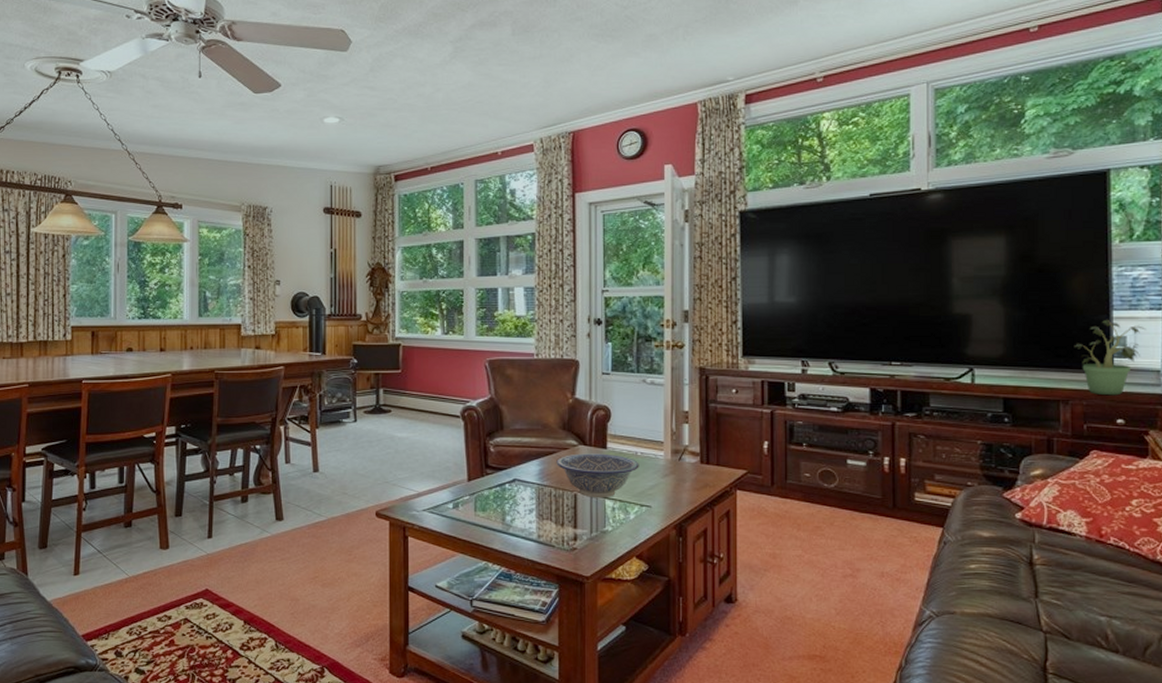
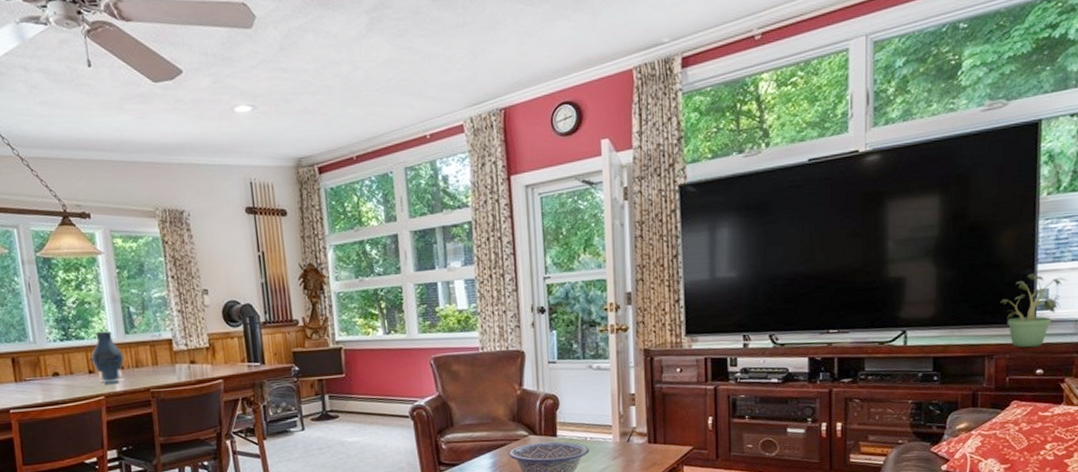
vase: none [164,312,195,364] -> present [91,331,124,386]

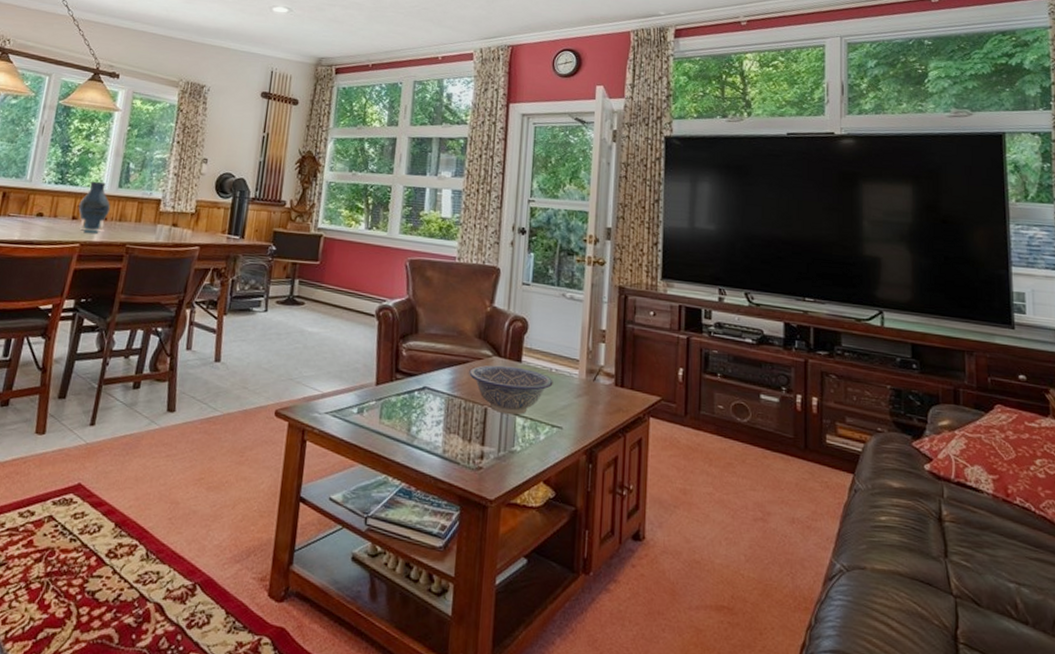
potted plant: present [1000,273,1068,348] -> none [977,274,1043,351]

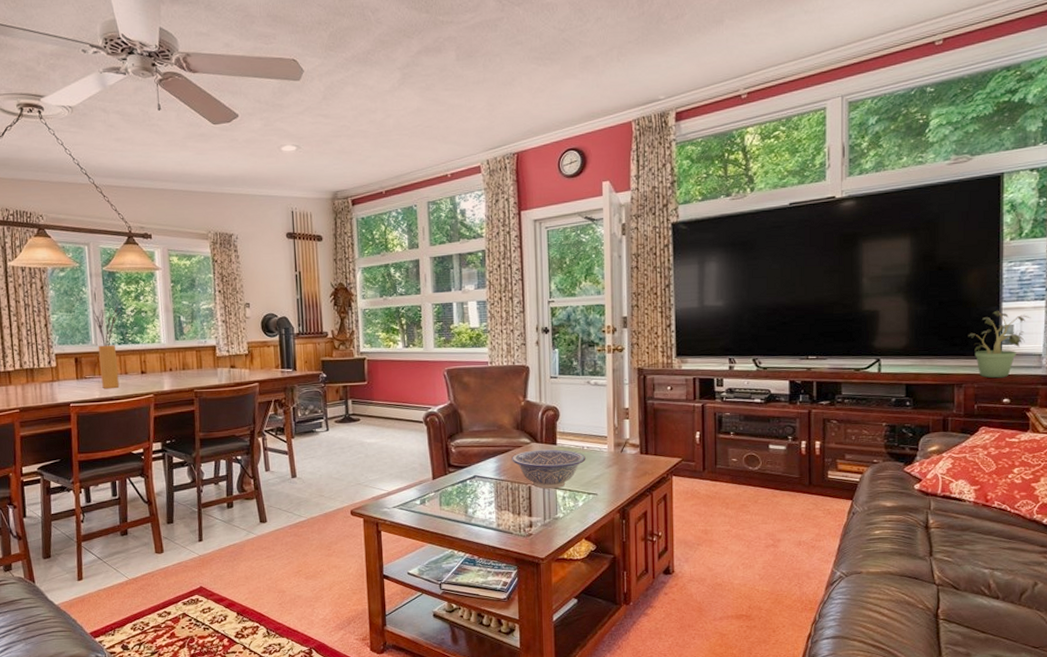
vase: none [25,143,68,232] -> present [93,307,121,389]
vase: present [78,181,111,235] -> none [144,337,173,385]
potted plant: none [977,274,1043,351] -> present [968,310,1031,379]

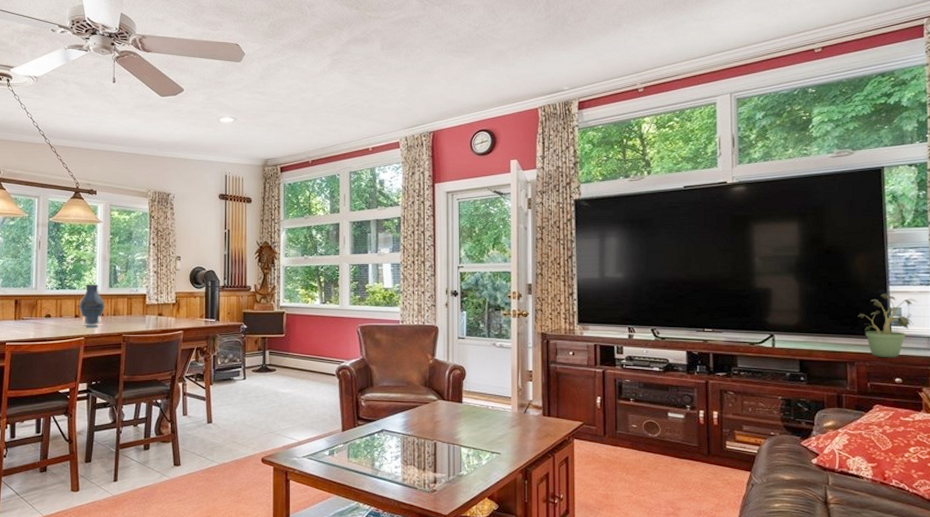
vase: present [93,307,121,389] -> none [37,255,62,330]
vase: none [144,337,173,385] -> present [79,284,106,328]
decorative bowl: present [512,449,586,489] -> none [419,407,490,446]

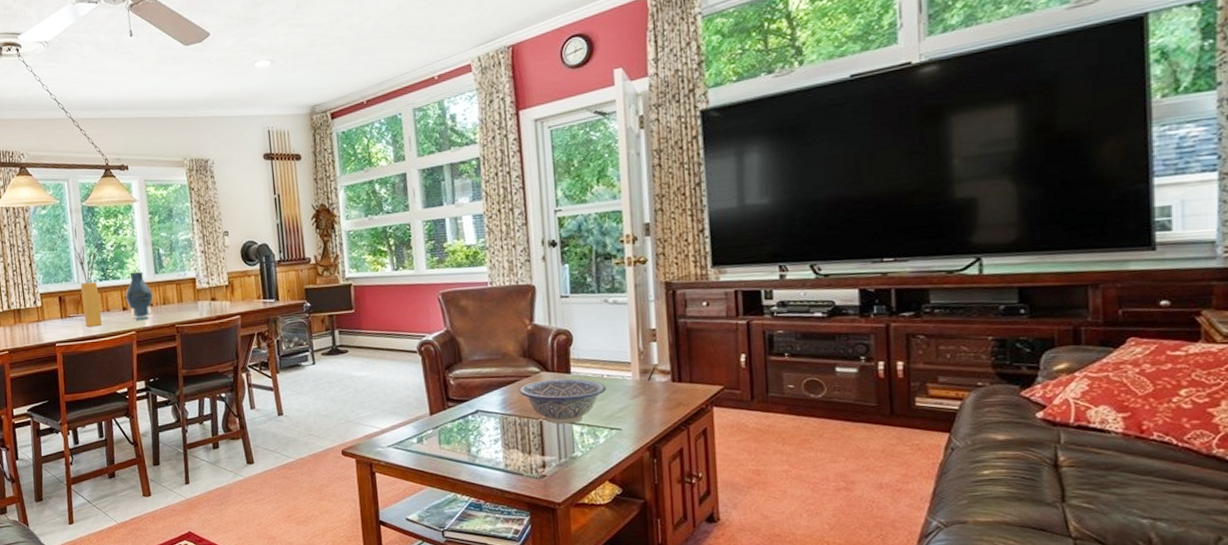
vase: none [37,255,62,330] -> present [75,242,102,328]
decorative bowl: none [419,407,490,446] -> present [519,378,606,425]
potted plant: present [857,293,918,358] -> none [1104,187,1198,276]

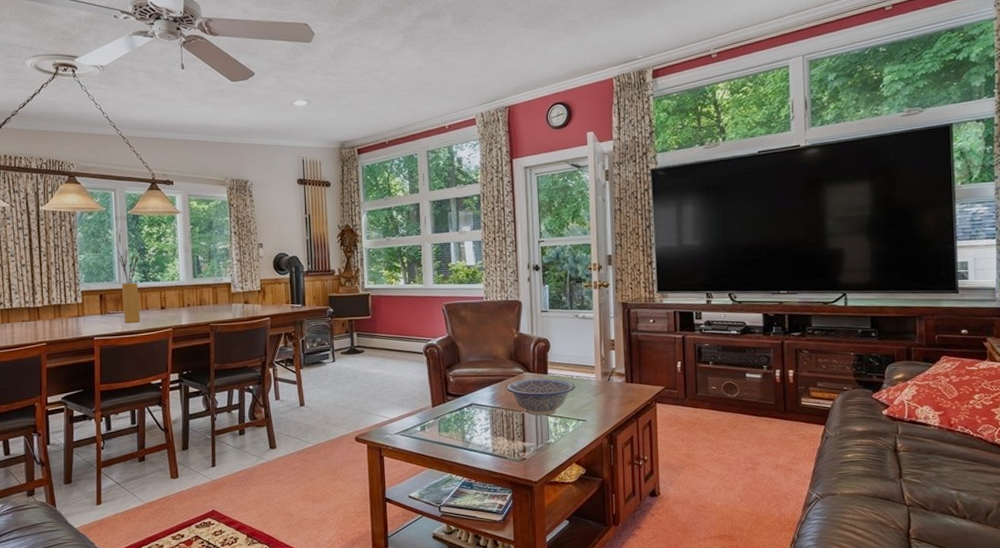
vase: present [125,271,154,321] -> none [164,275,191,319]

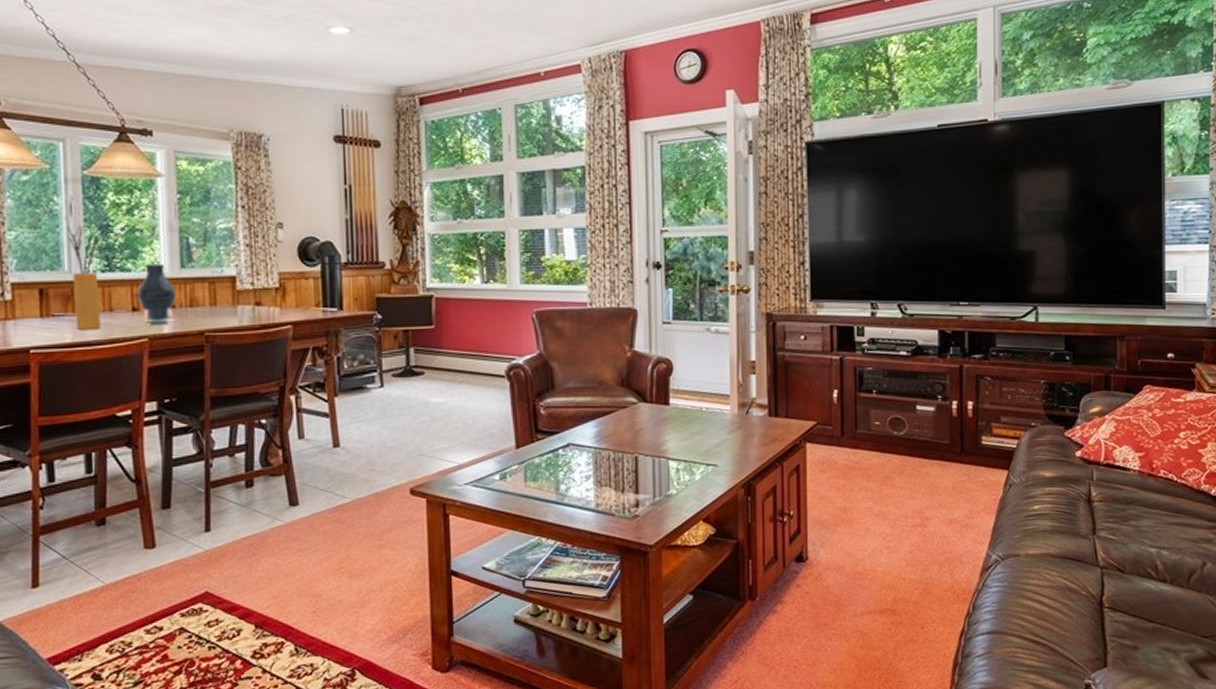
vase: none [164,275,191,319] -> present [137,263,177,326]
decorative bowl: present [506,378,575,416] -> none [615,410,704,460]

